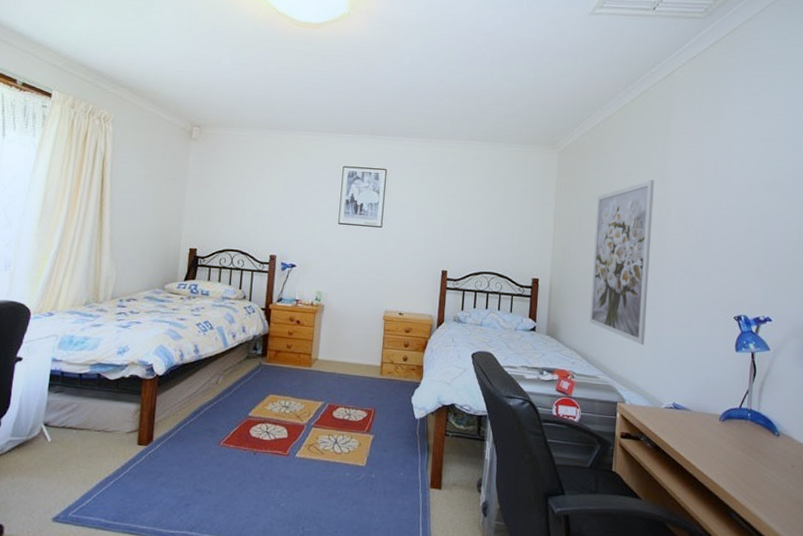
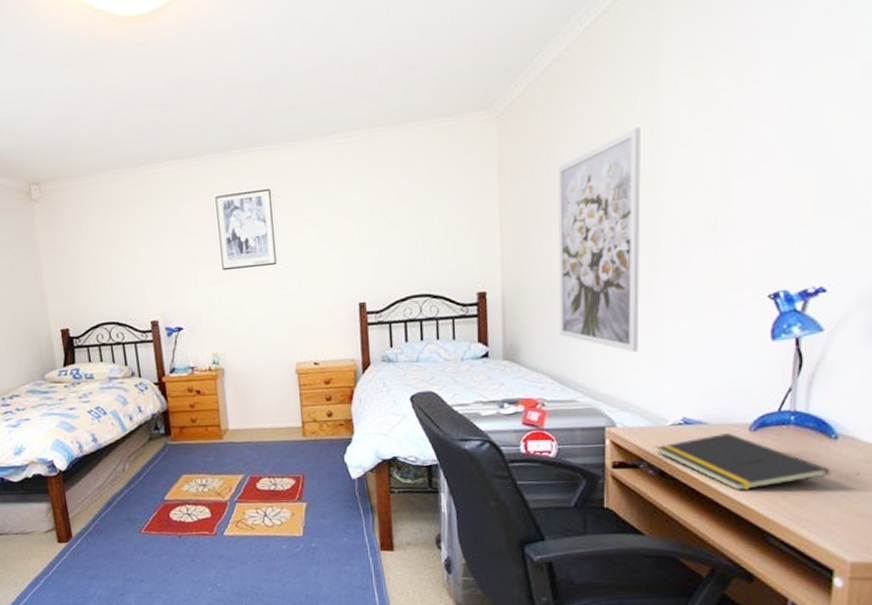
notepad: none [653,420,775,471] -> present [656,433,831,491]

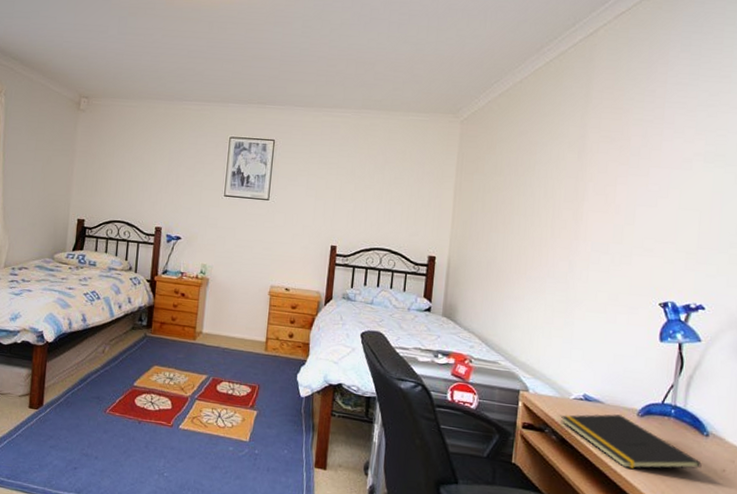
wall art: present [557,127,641,353] -> none [491,151,570,331]

